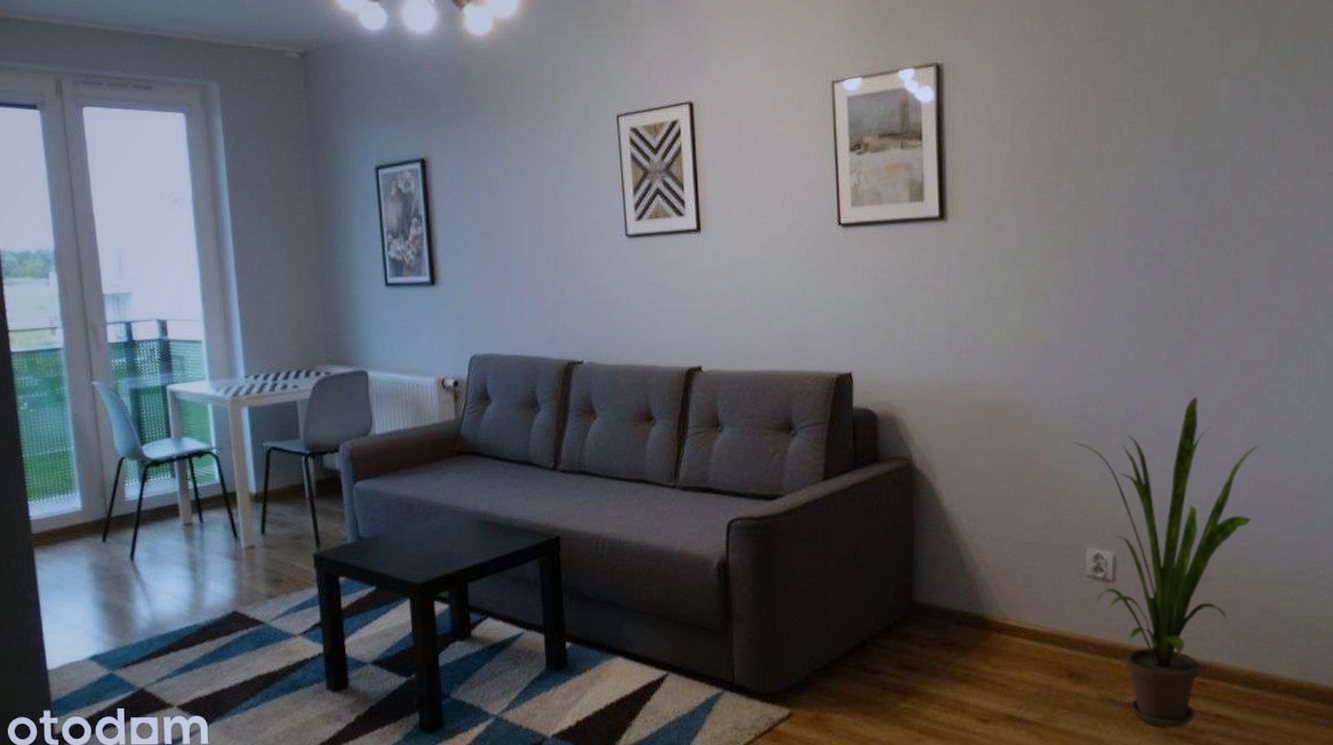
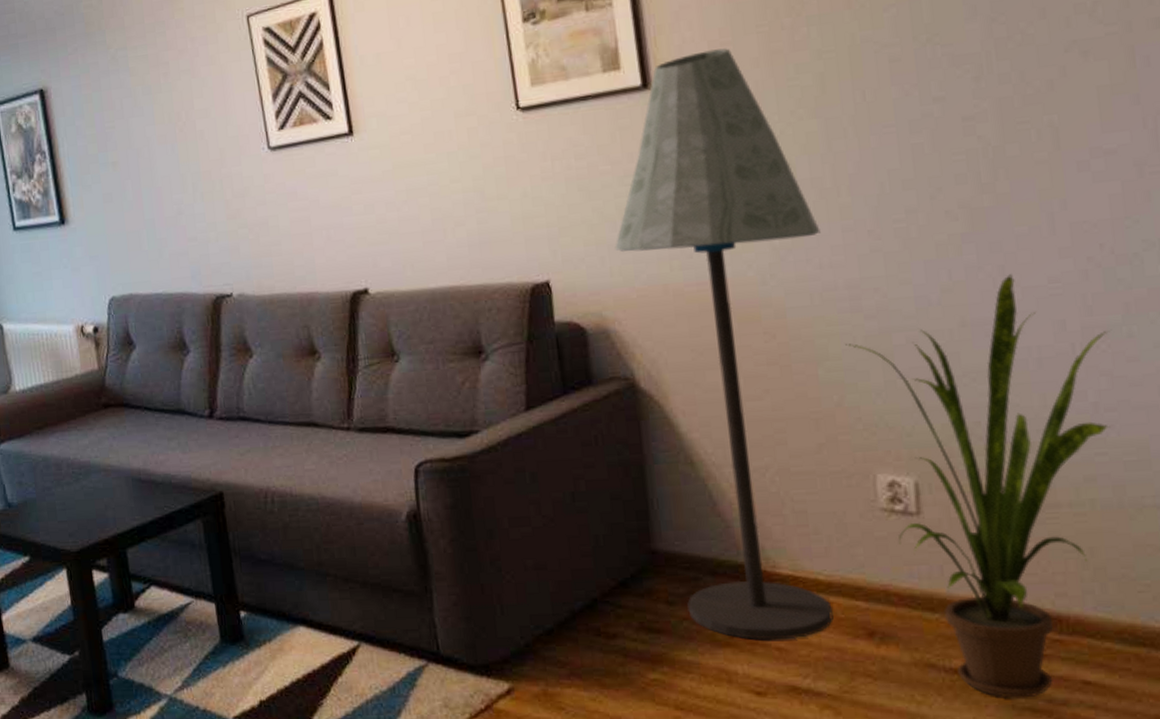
floor lamp: none [906,193,1063,678] -> present [615,48,833,640]

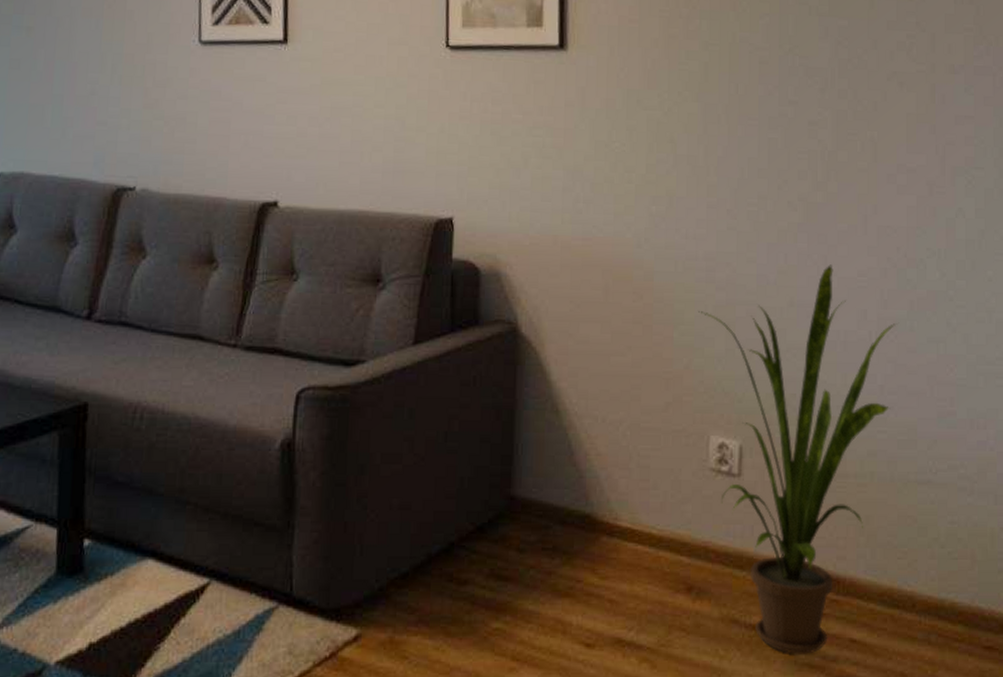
floor lamp: present [615,48,833,640] -> none [516,24,690,592]

